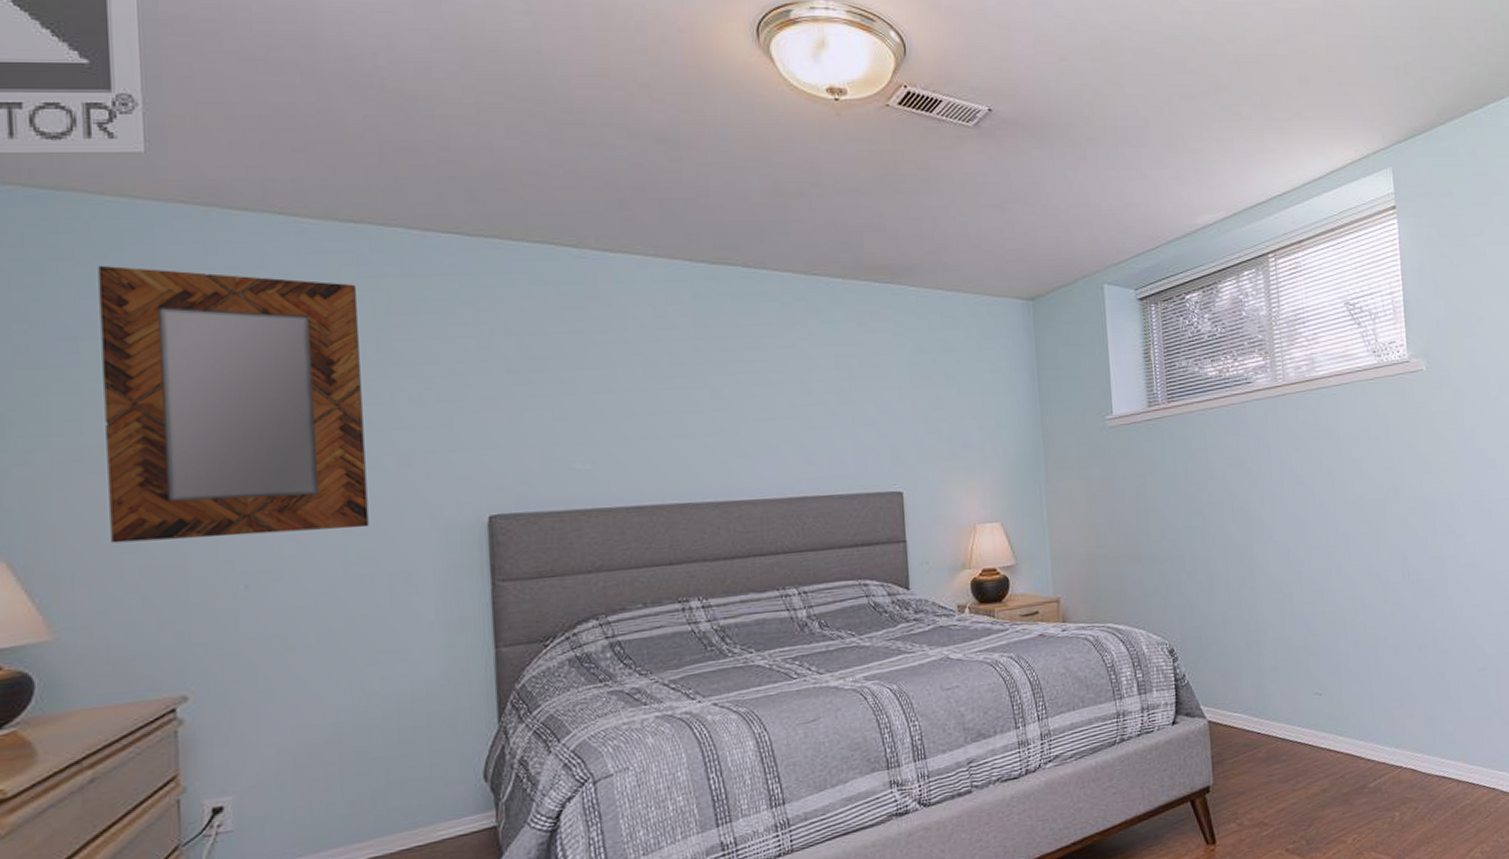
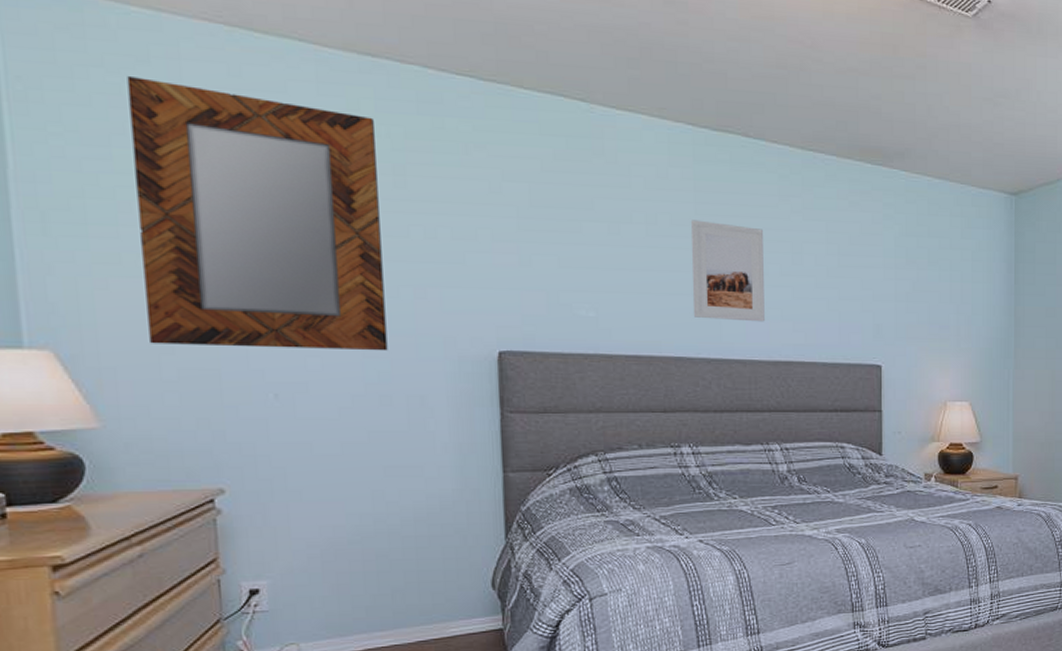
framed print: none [692,357,775,460] -> present [691,220,765,322]

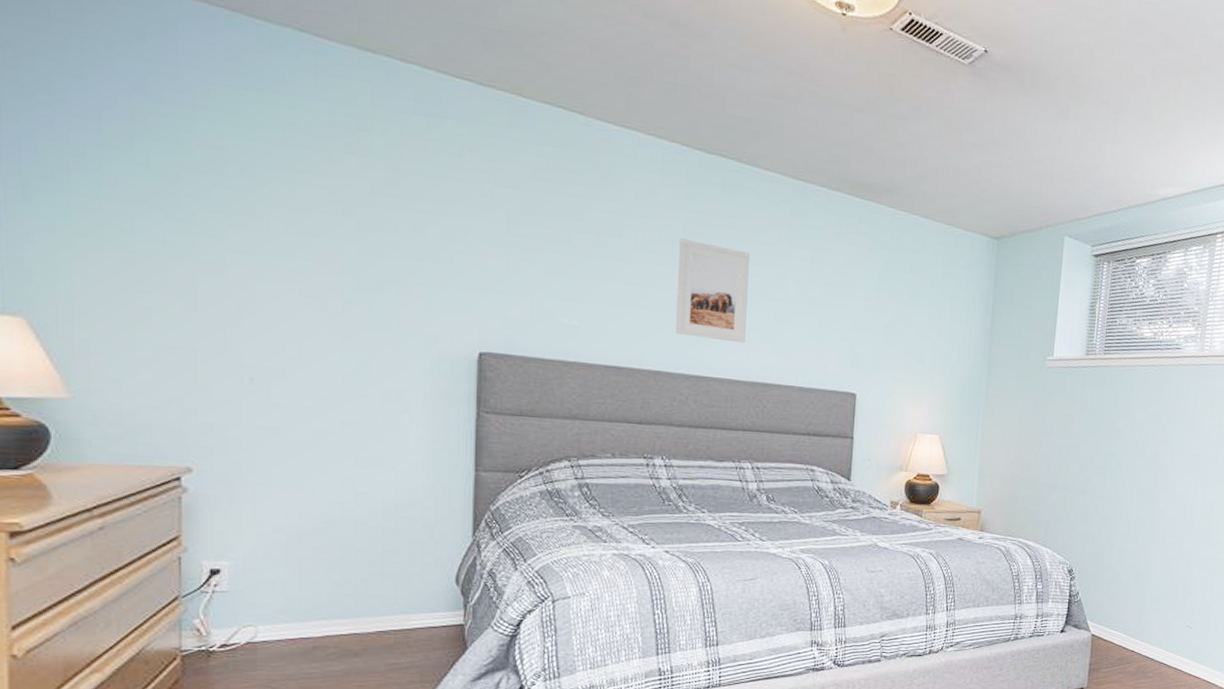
home mirror: present [127,75,388,351] -> none [122,50,370,344]

